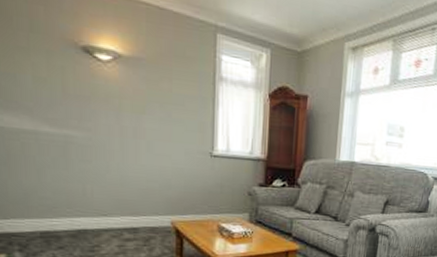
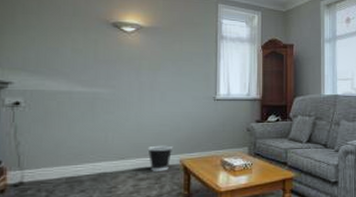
wastebasket: none [133,203,163,233] -> present [147,145,173,171]

